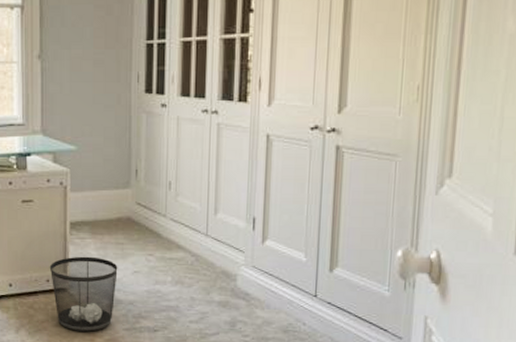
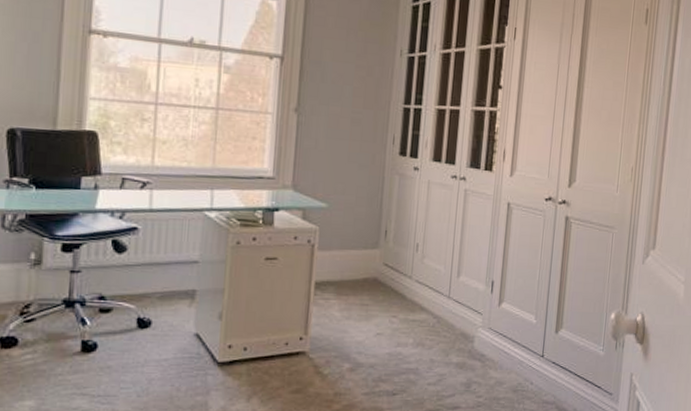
waste bin: present [49,256,118,332] -> none [289,317,361,398]

